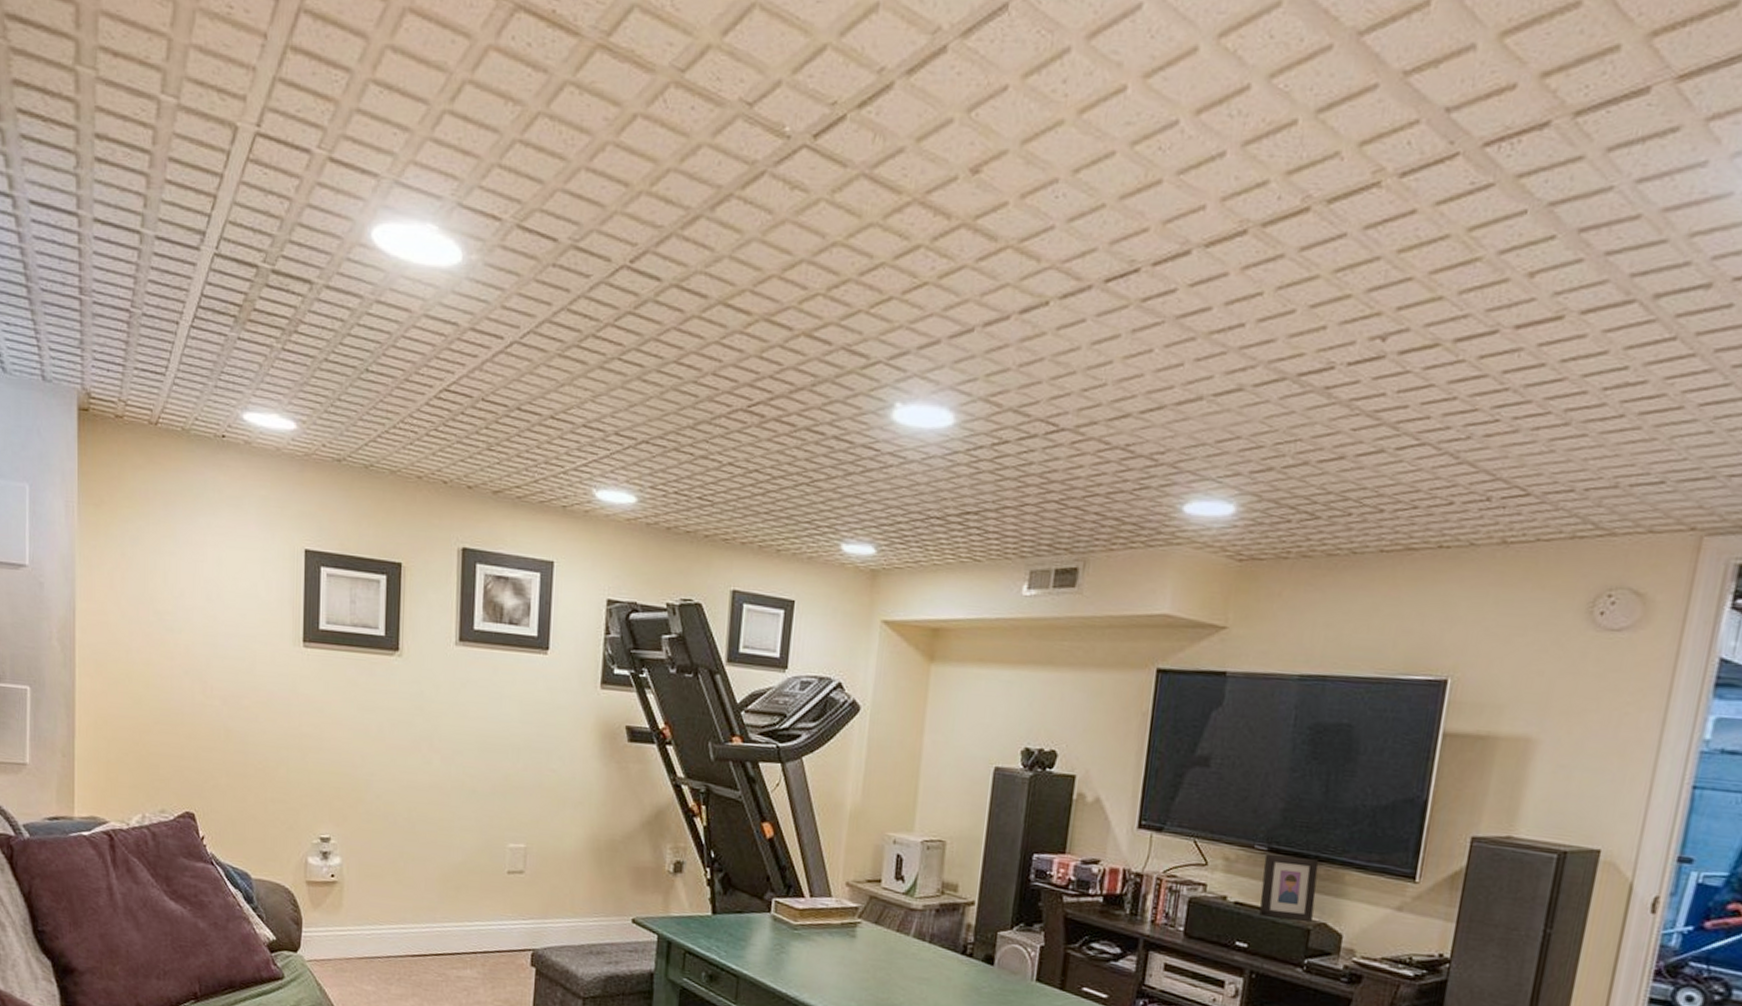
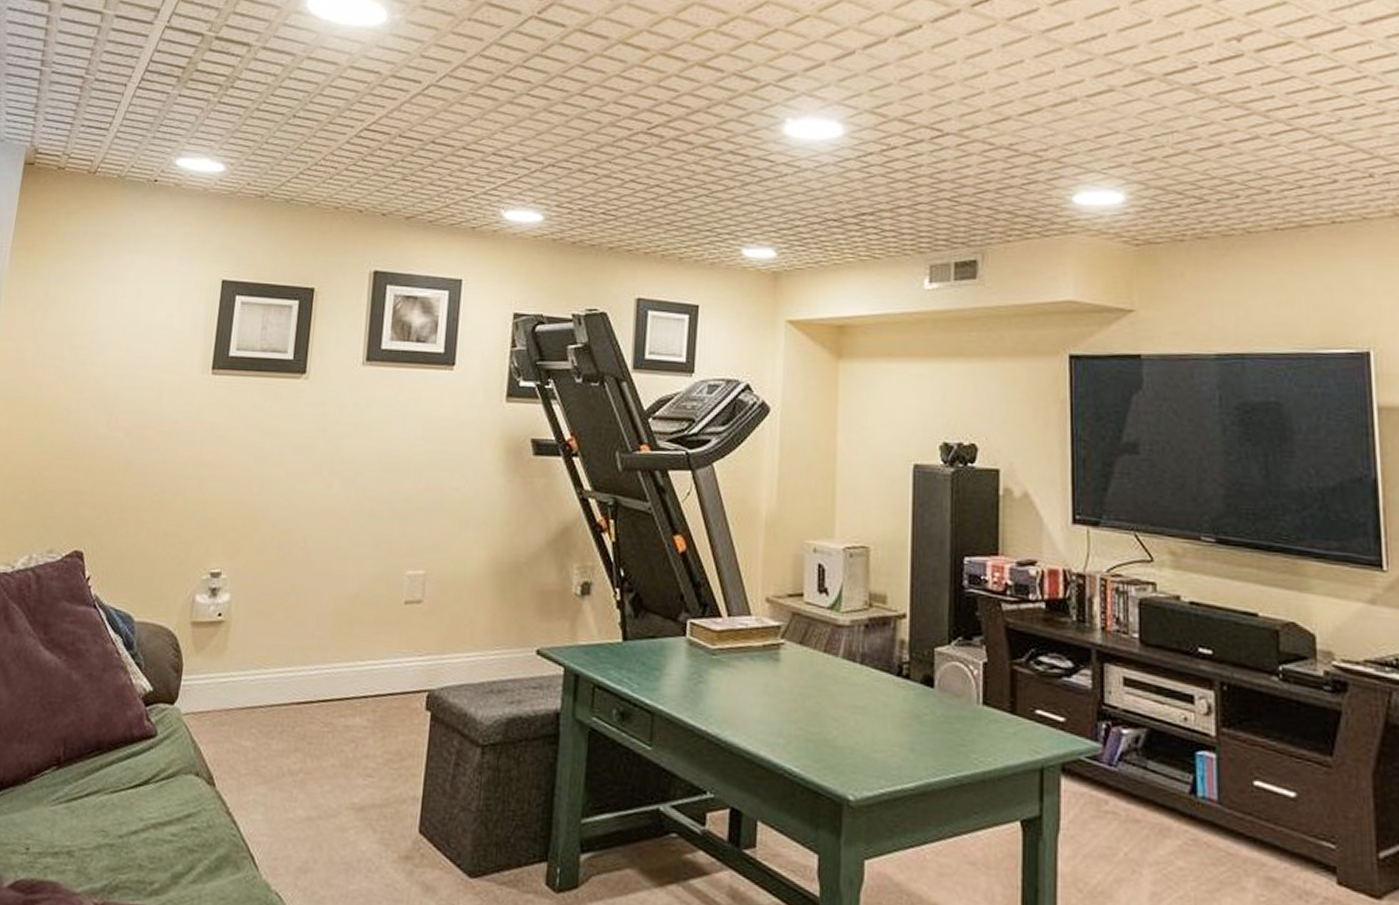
picture frame: present [1259,853,1319,923] -> none [1214,545,1278,622]

